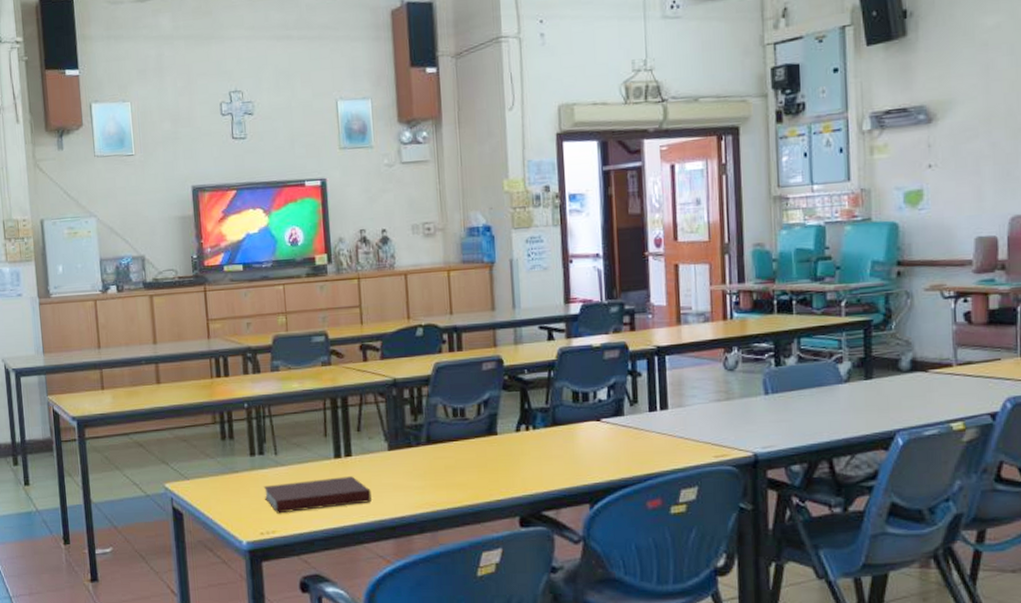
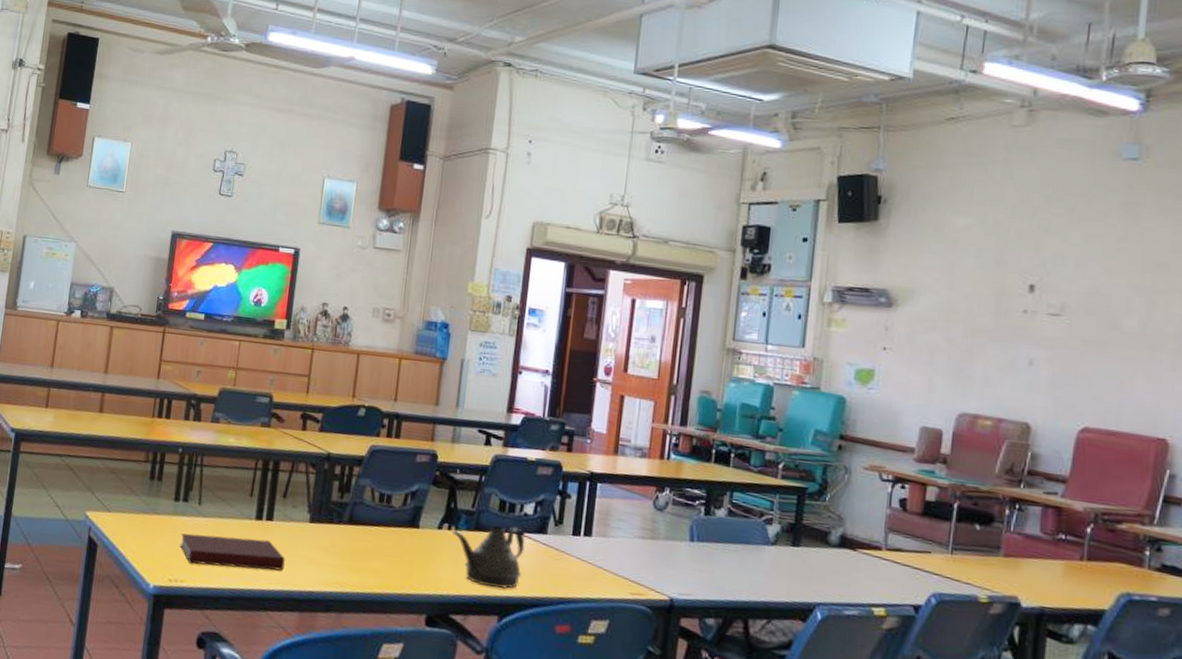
teapot: none [530,415,606,478] -> present [452,526,525,589]

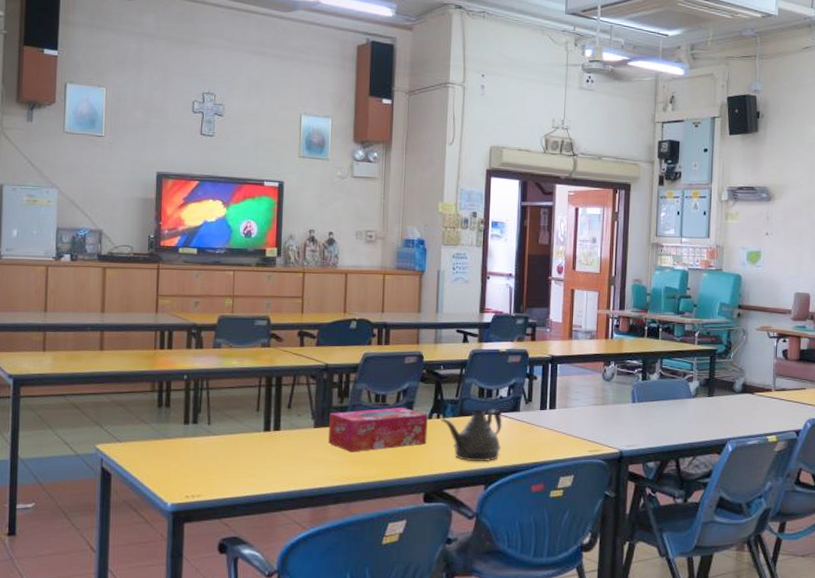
notebook: present [179,533,285,571] -> none [193,448,294,479]
tissue box: none [324,508,438,559] -> present [329,407,428,453]

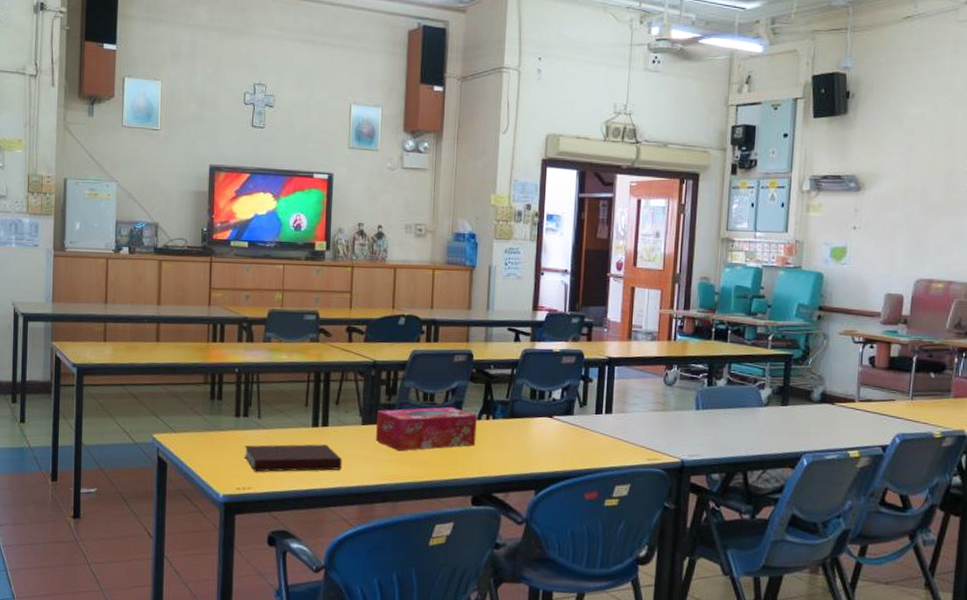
notebook: none [193,448,294,479] -> present [244,444,342,472]
teapot: present [441,409,502,462] -> none [490,411,555,466]

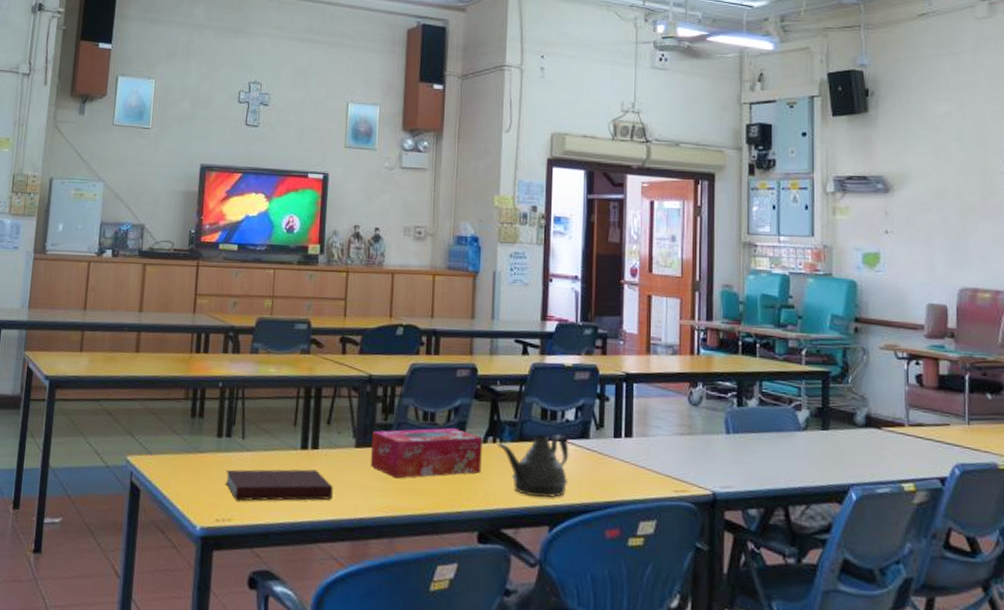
teapot: none [490,411,555,466] -> present [497,434,569,498]

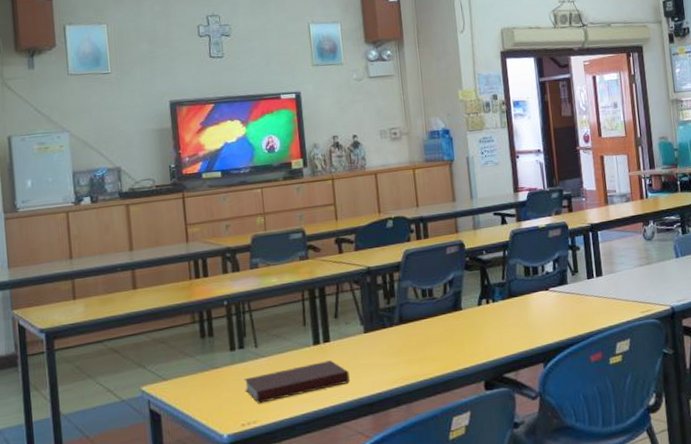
tissue box: present [371,427,482,479] -> none [378,298,480,352]
teapot: present [497,434,569,498] -> none [490,286,555,343]

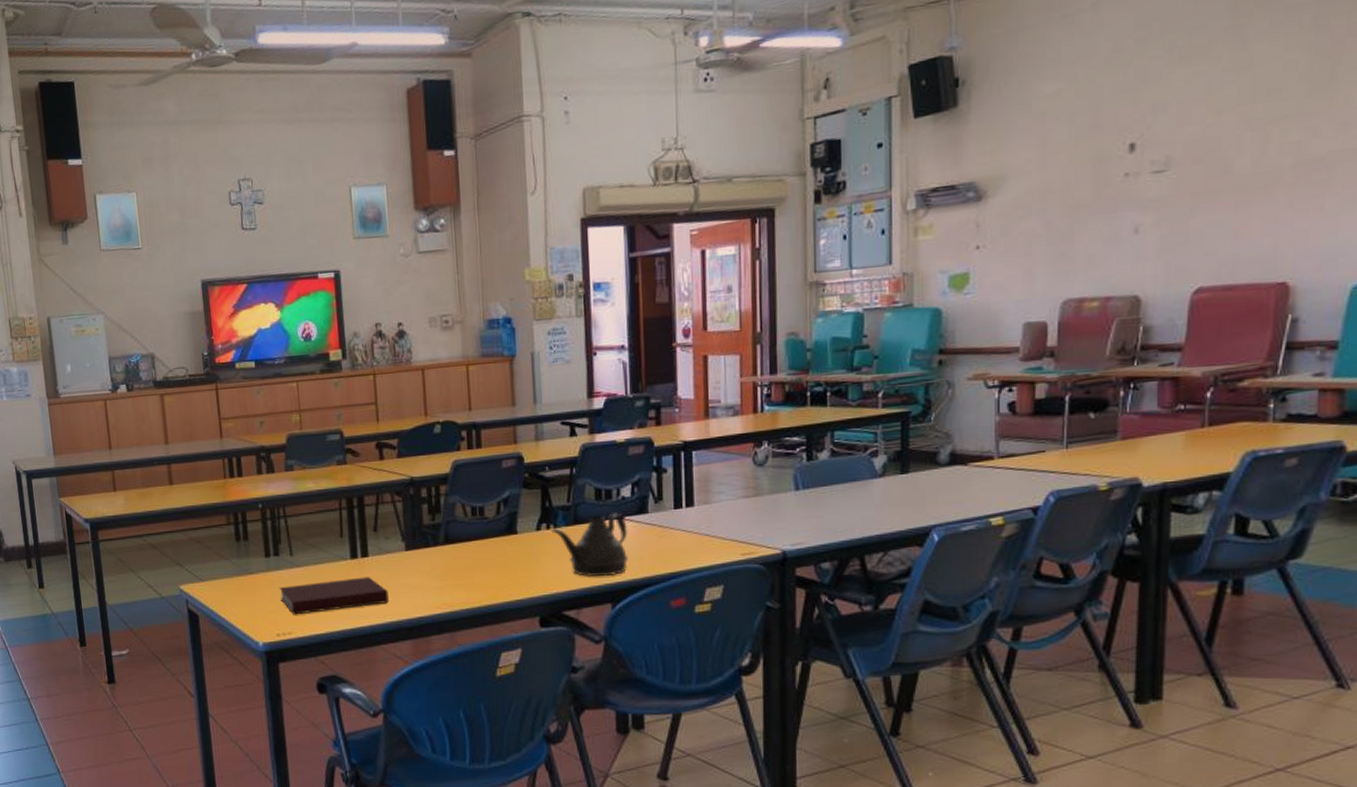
teapot: none [490,286,555,343] -> present [551,513,629,578]

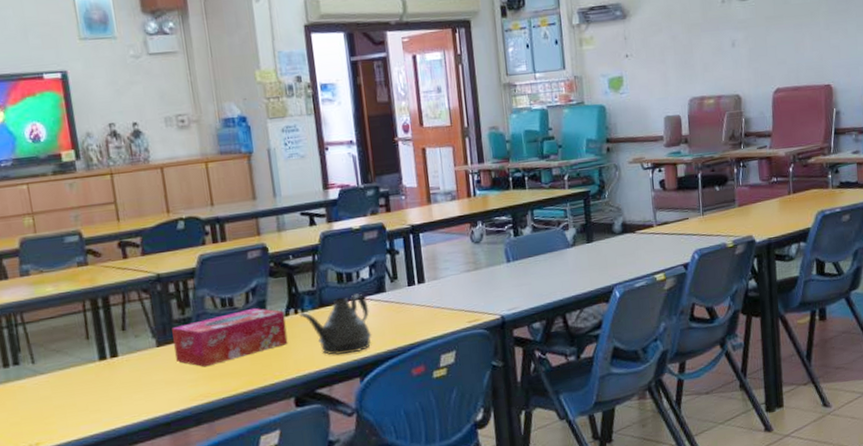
notebook: present [279,577,389,615] -> none [21,377,143,425]
tissue box: none [421,519,537,576] -> present [172,307,288,367]

